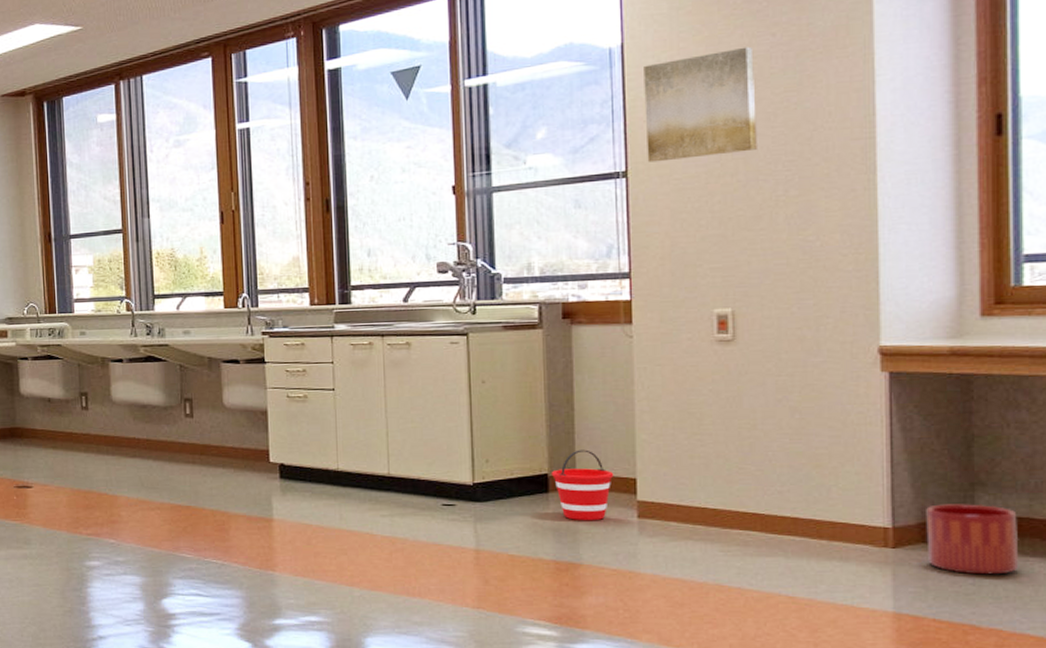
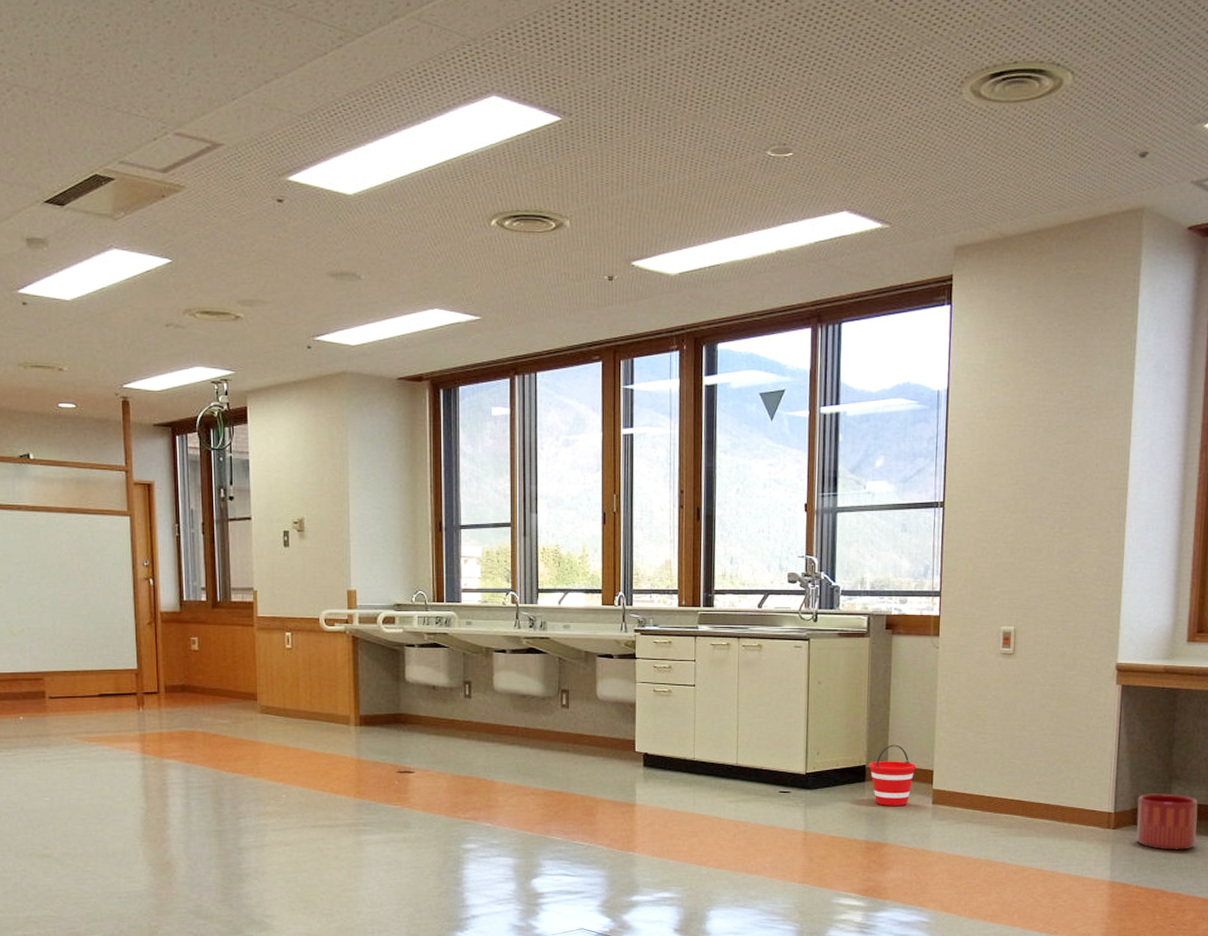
wall art: present [644,46,757,163] -> none [960,401,1046,496]

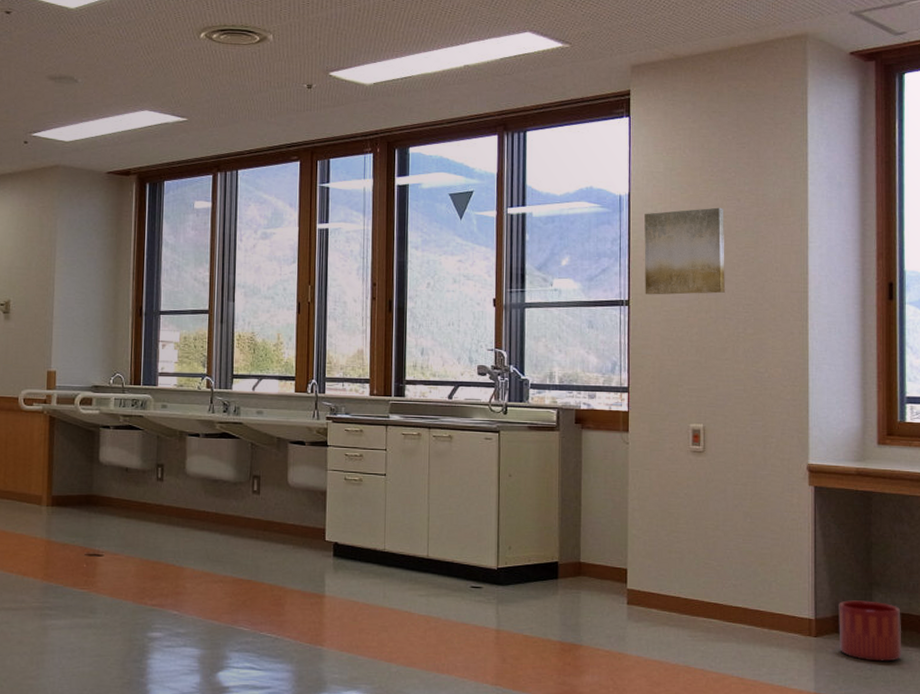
bucket: present [868,744,917,807] -> none [560,541,610,606]
wall art: none [960,401,1046,496] -> present [644,207,725,295]

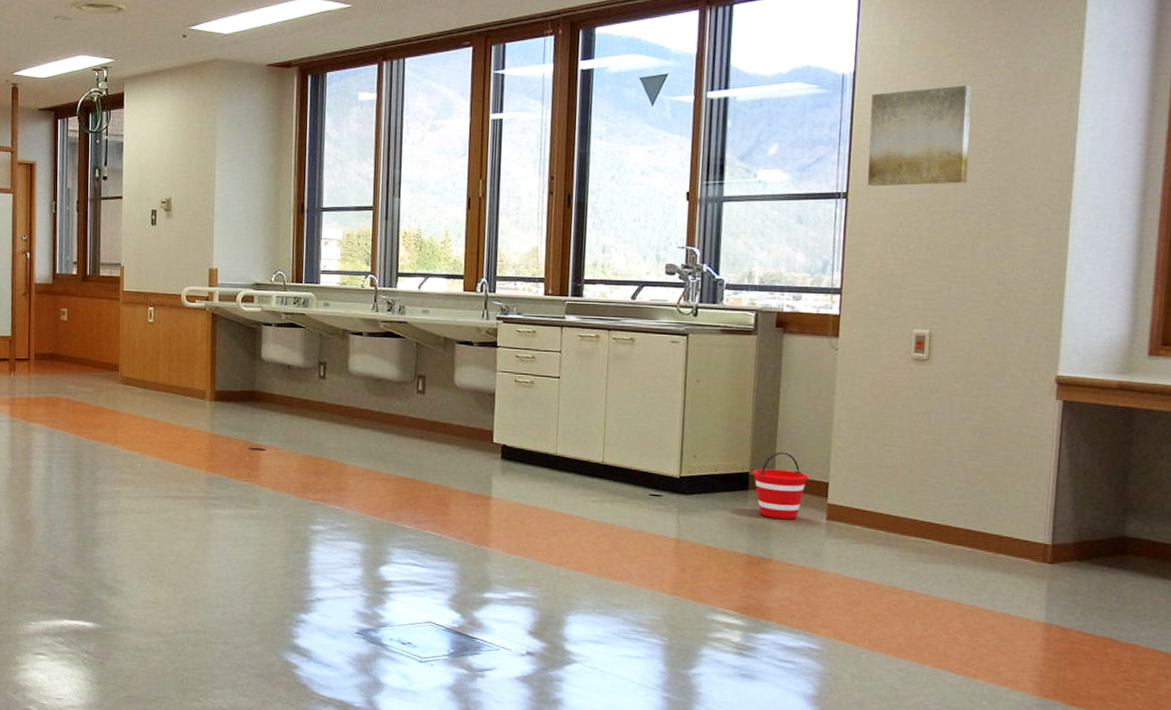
bucket: none [560,541,610,606] -> present [752,452,809,520]
planter: present [838,600,902,662] -> none [1079,526,1161,595]

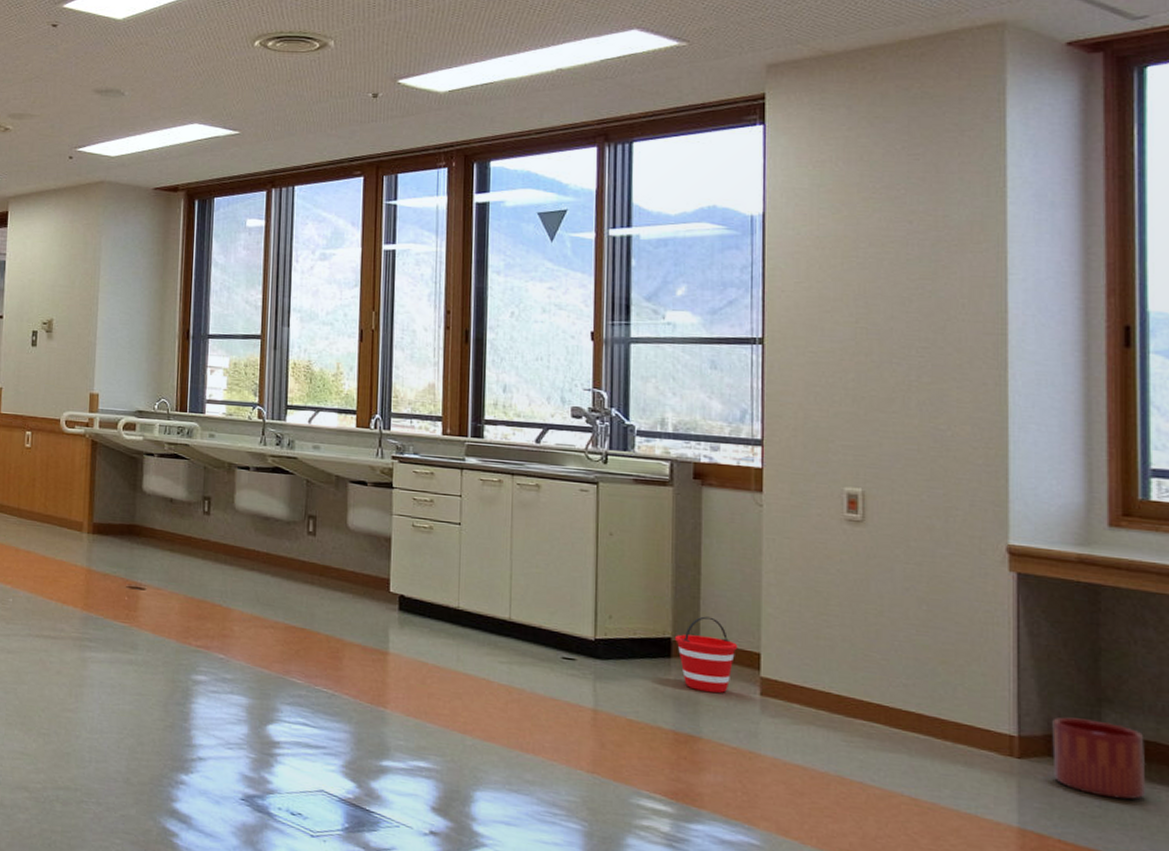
wall art: present [867,85,972,187] -> none [783,230,892,333]
planter: none [1079,526,1161,595] -> present [1052,717,1146,800]

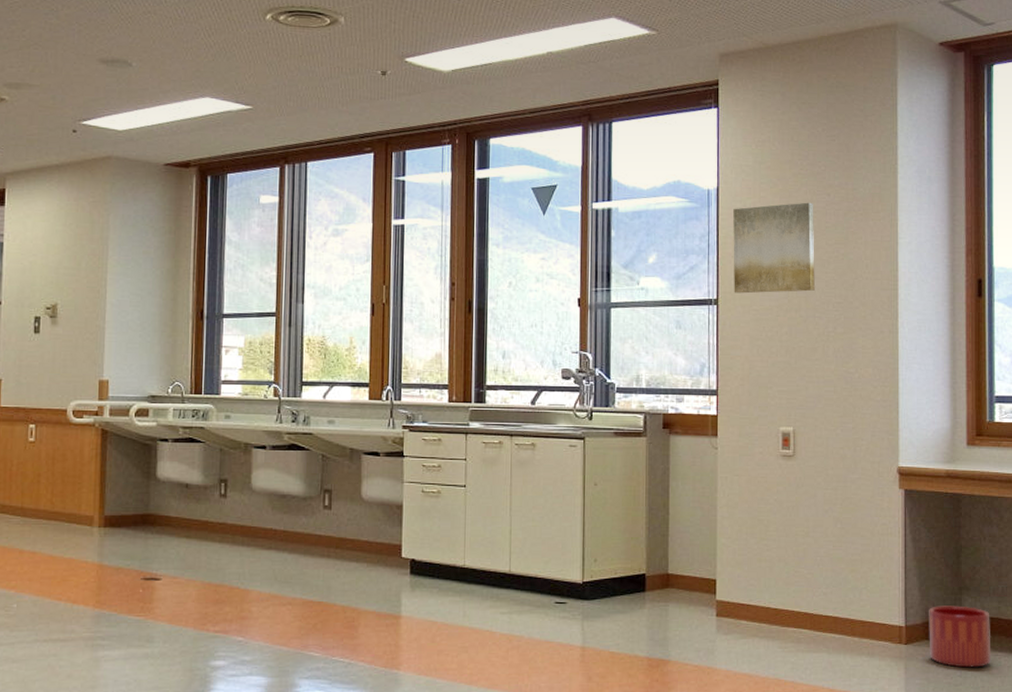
bucket: present [674,616,738,694] -> none [648,551,699,619]
wall art: none [783,230,892,333] -> present [733,202,815,294]

